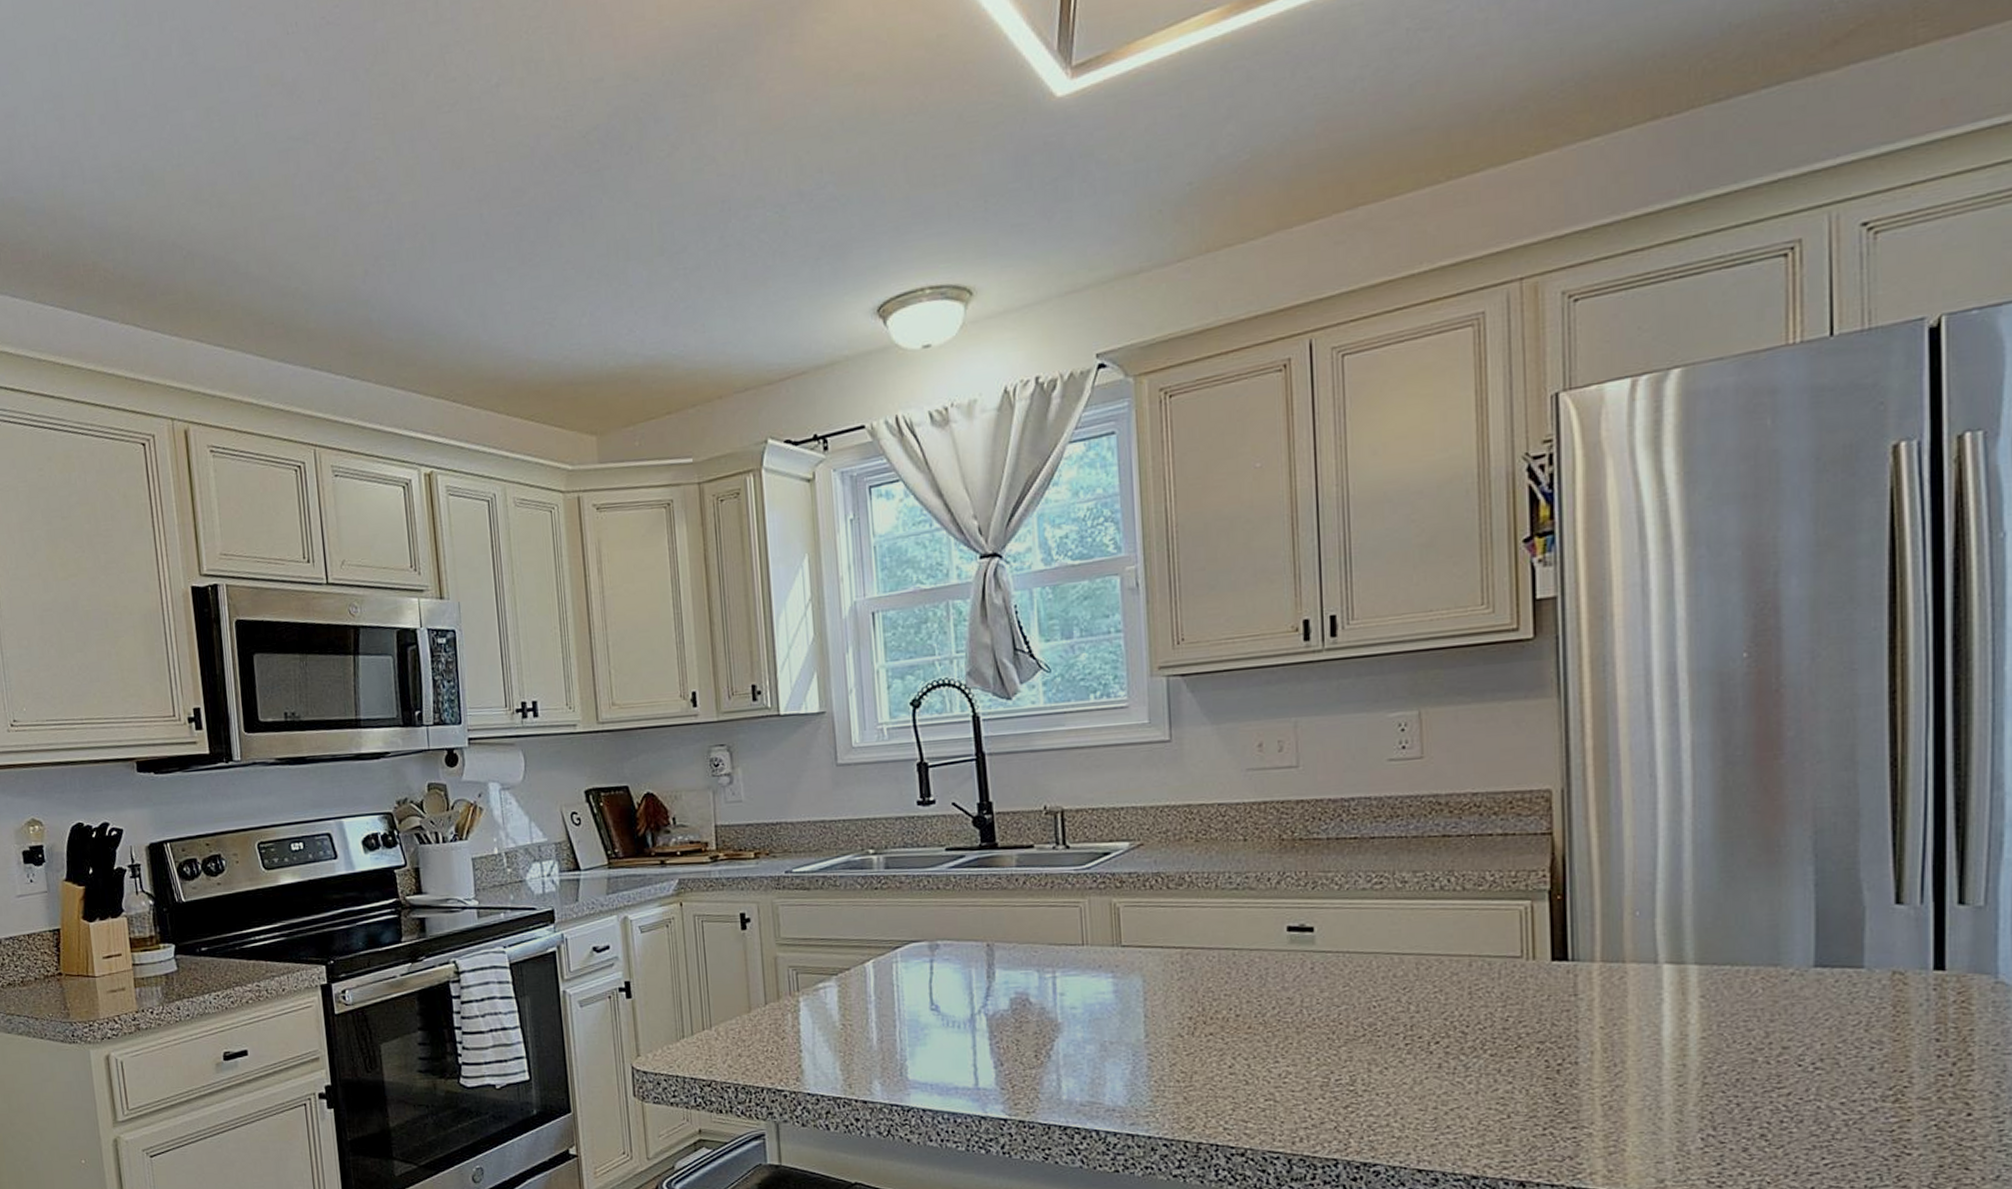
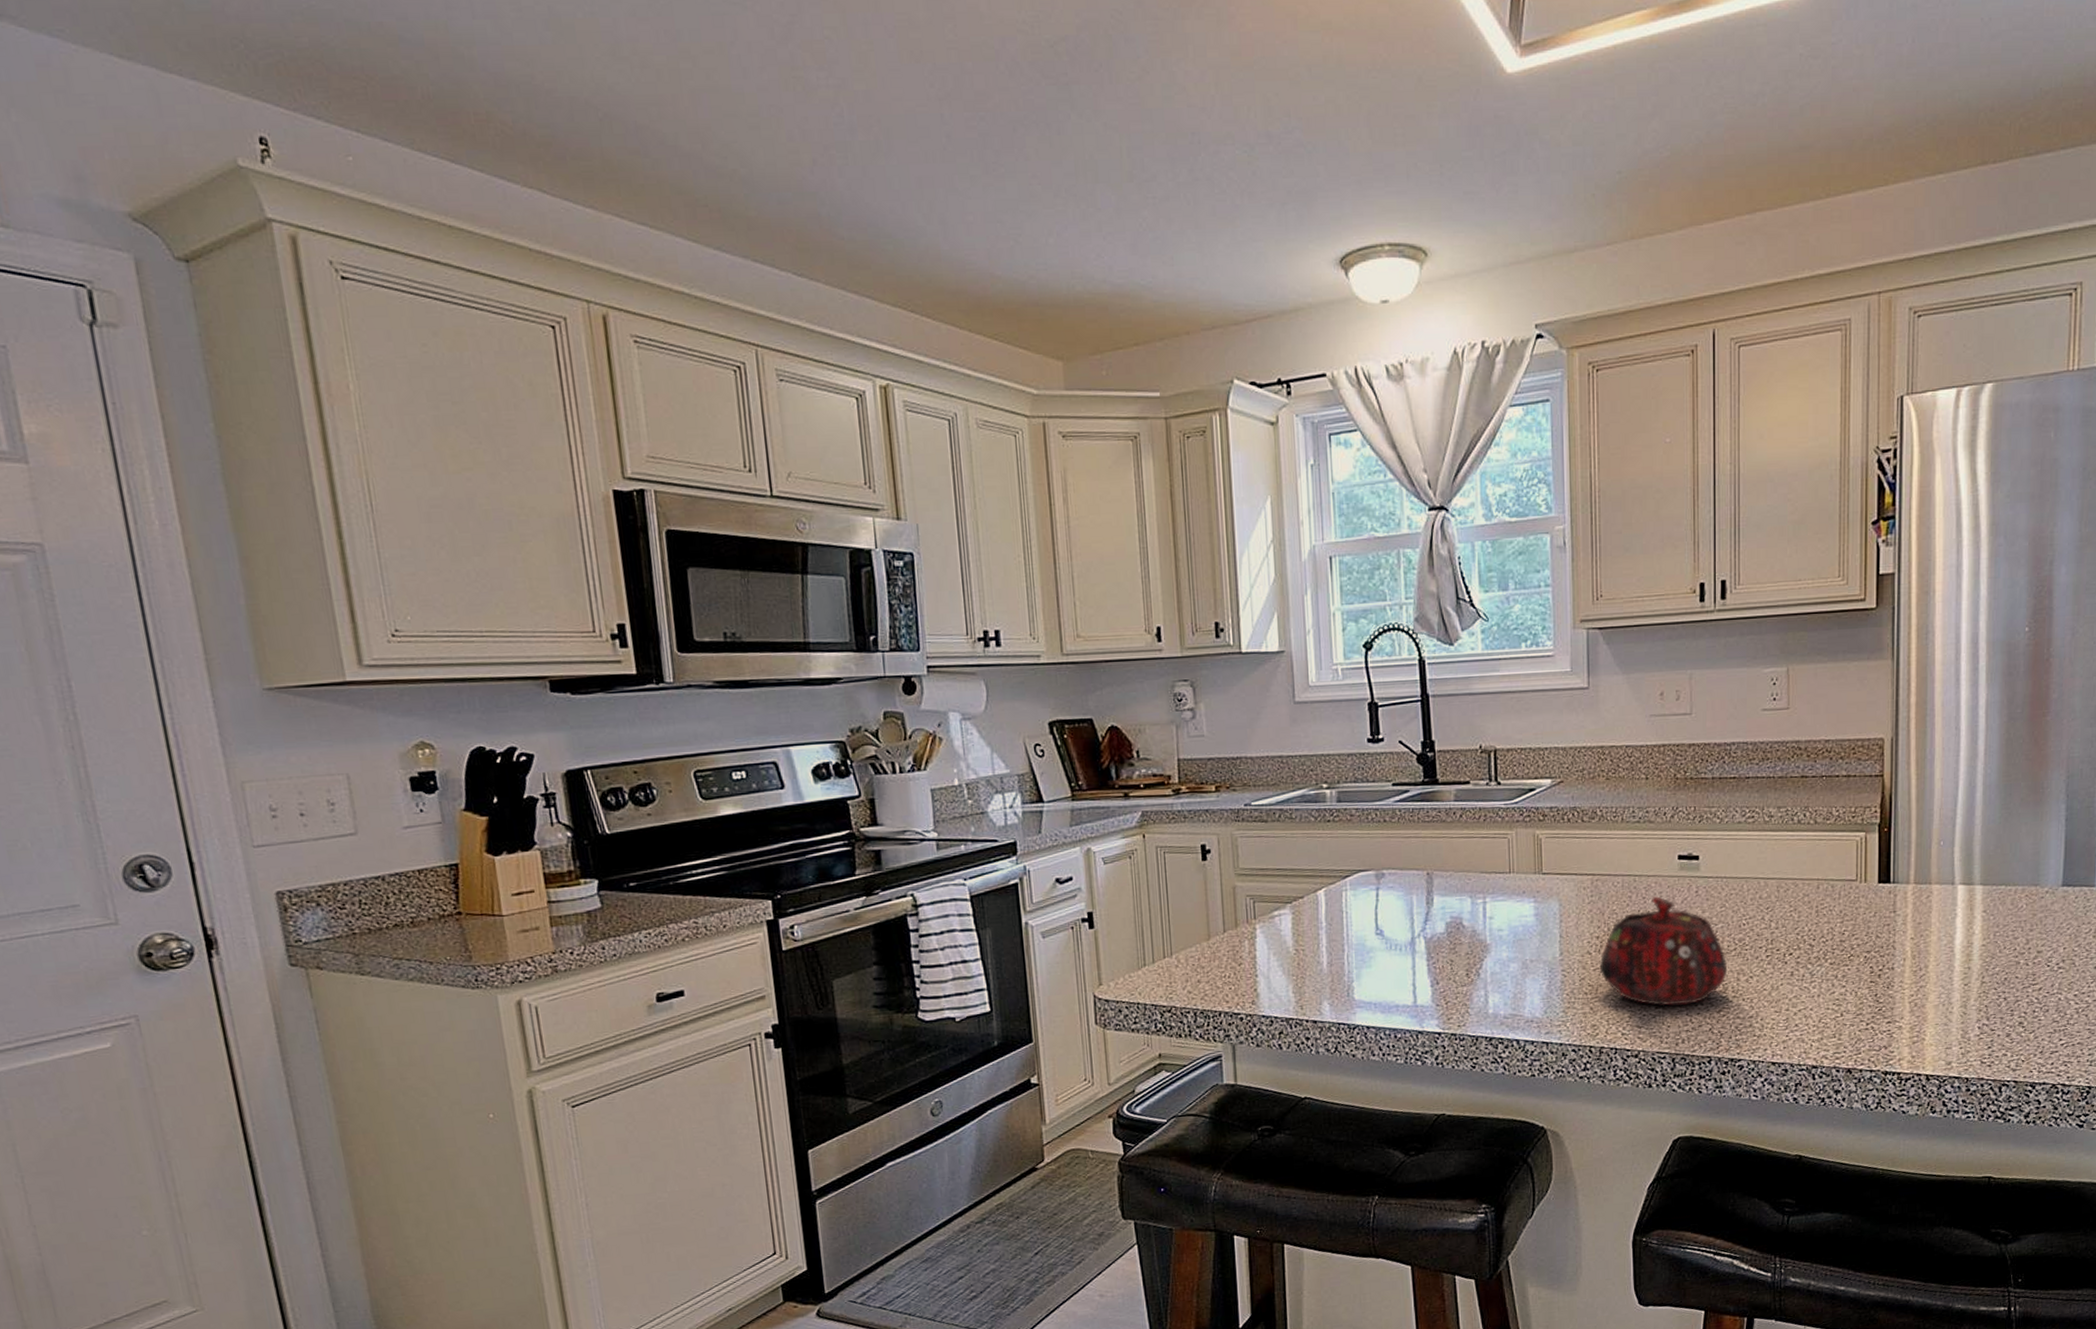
teapot: none [1193,973,1354,1099] -> present [1599,896,1727,1006]

